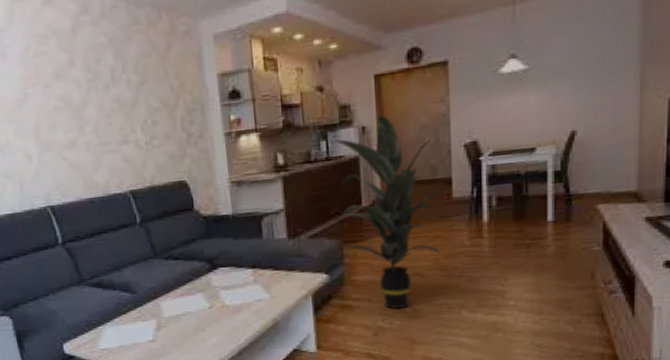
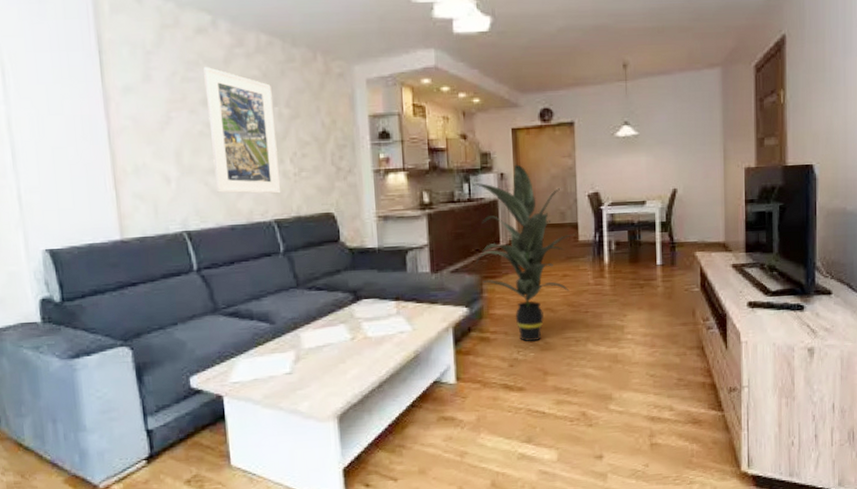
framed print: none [53,38,134,167] -> present [203,67,281,194]

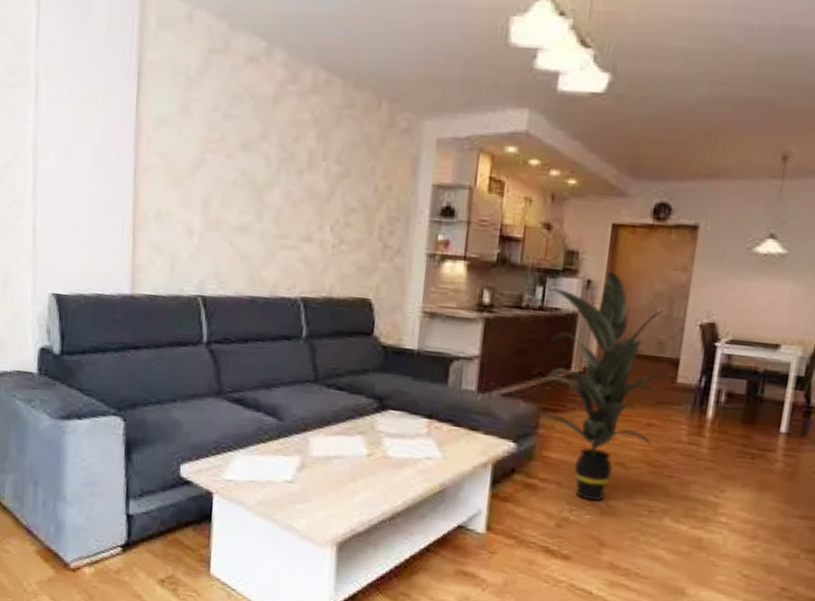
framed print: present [203,67,281,194] -> none [242,104,322,267]

